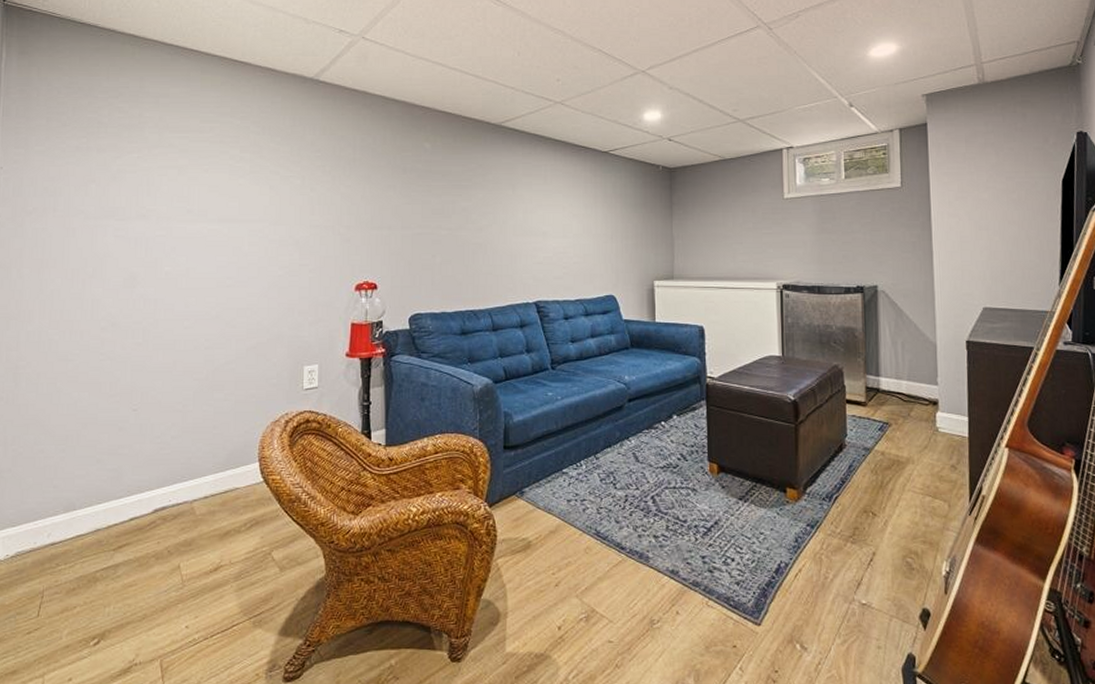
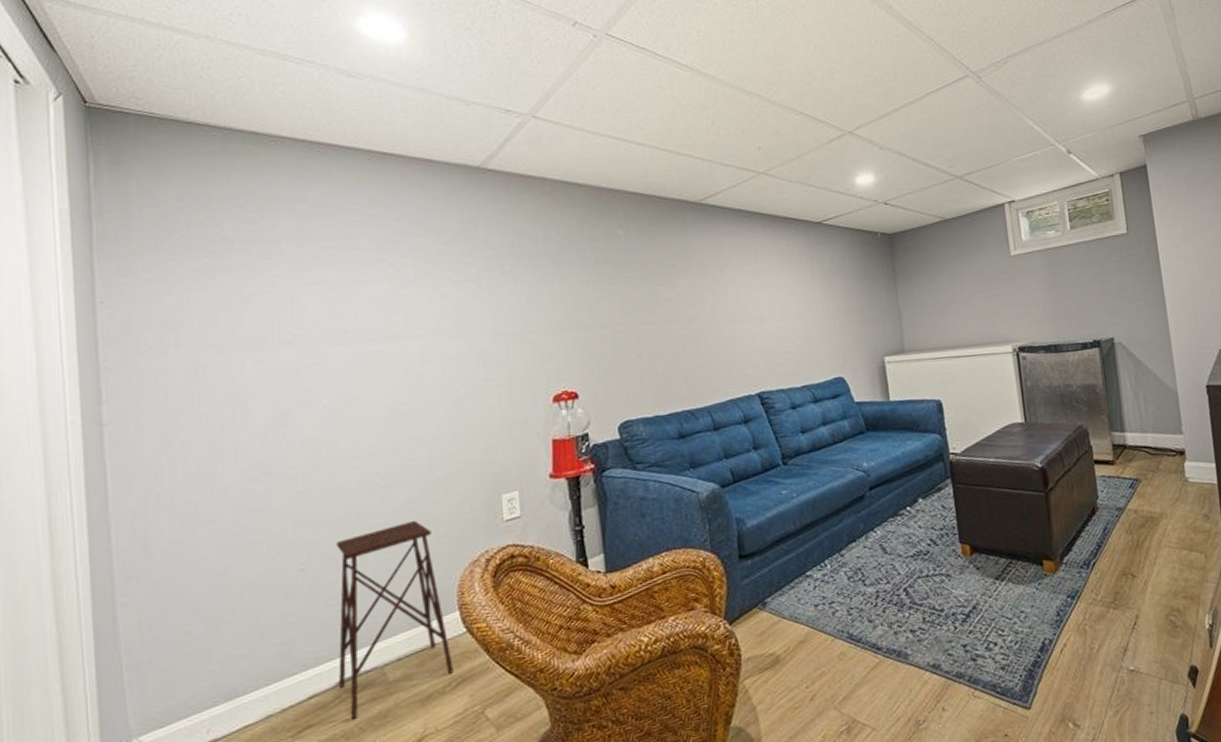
side table: none [154,379,249,543] -> present [336,520,454,719]

